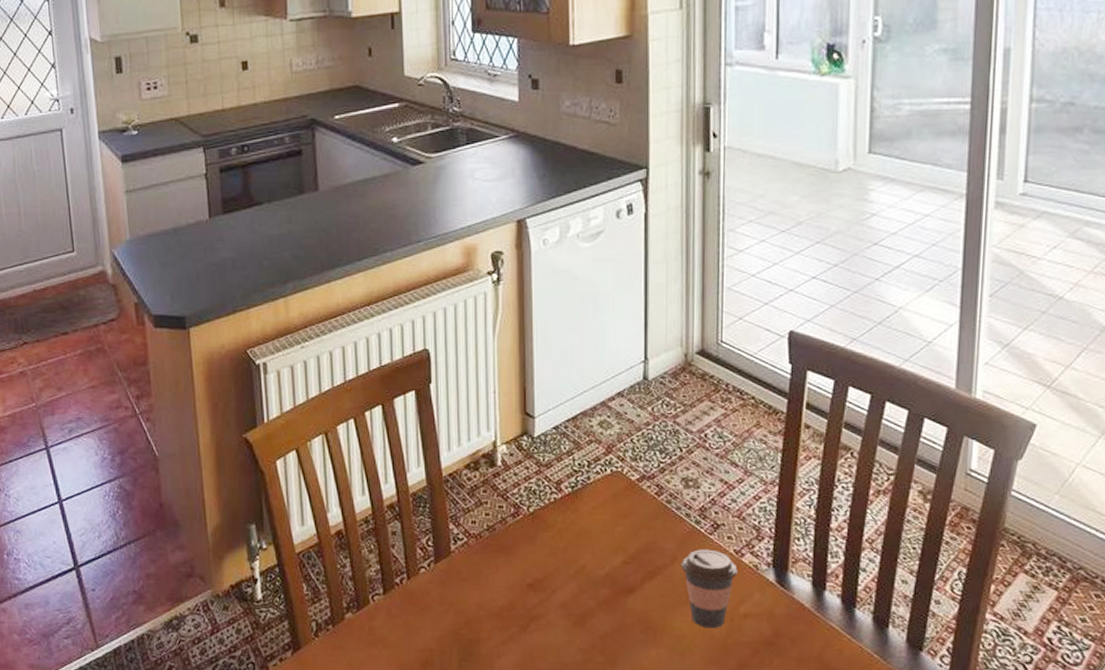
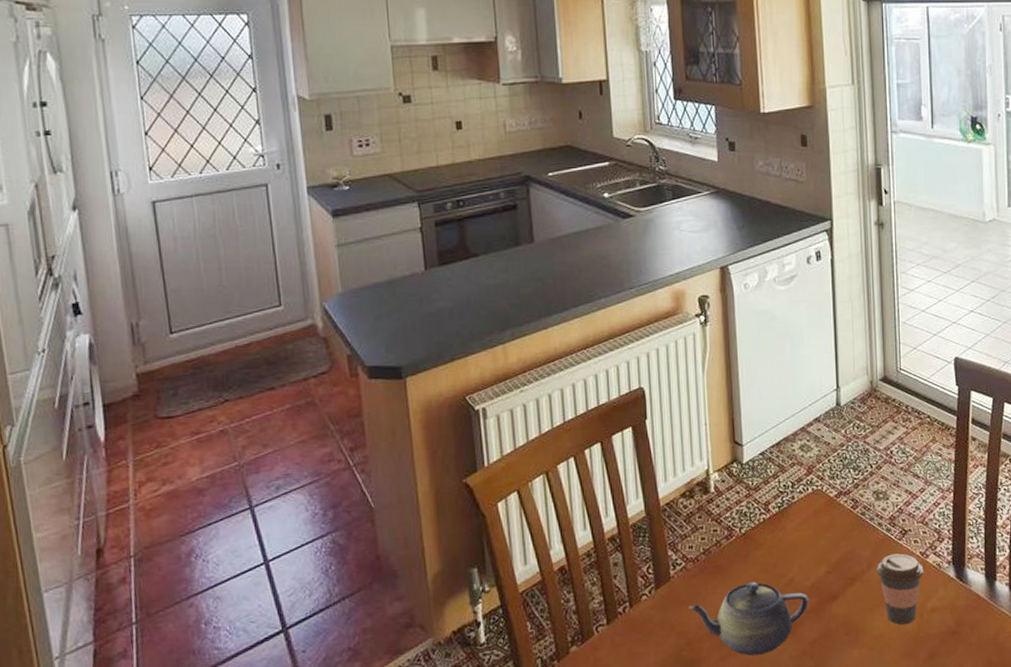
teapot: none [468,565,601,643] -> present [688,582,809,656]

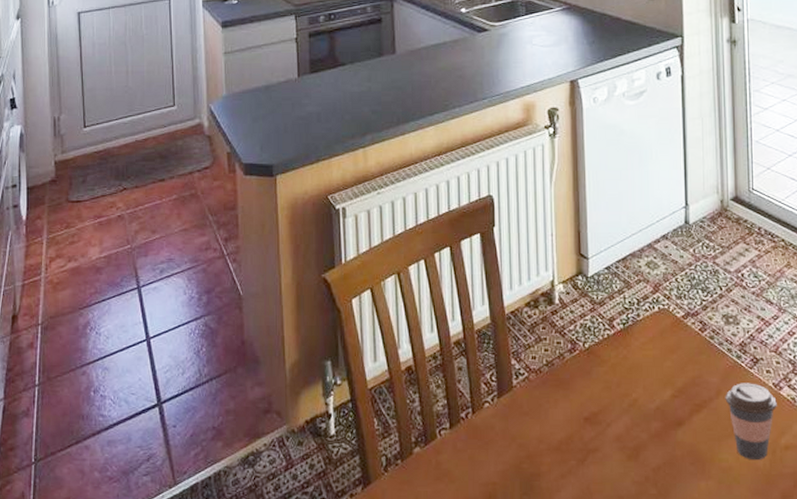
teapot: present [688,582,809,656] -> none [529,399,653,476]

